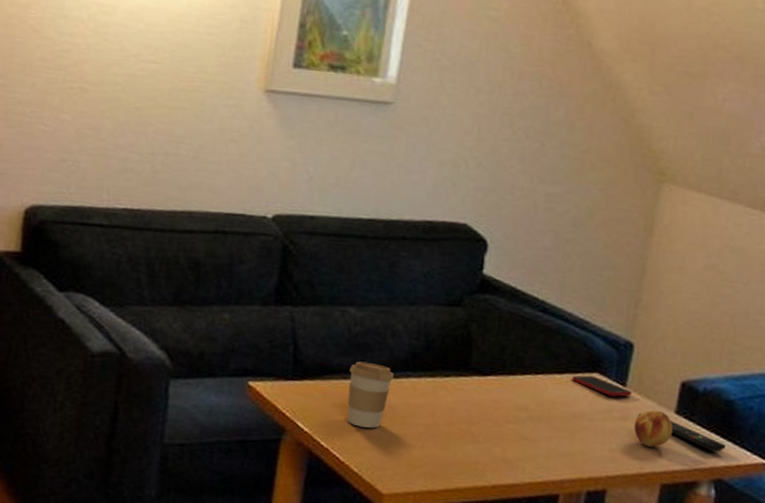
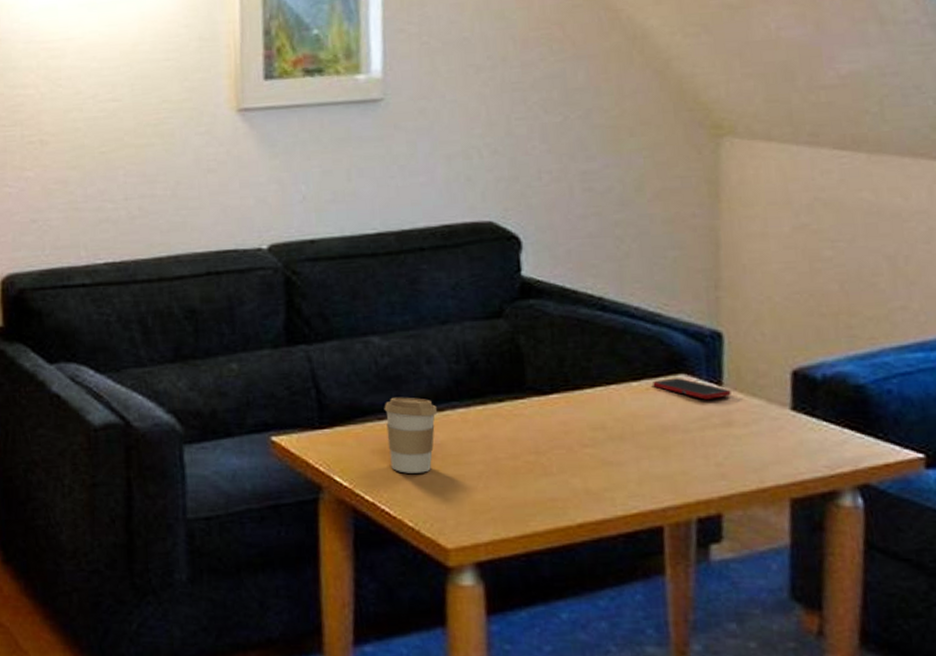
fruit: present [633,410,673,447] -> none [741,410,793,455]
remote control: present [638,413,726,452] -> none [744,415,865,451]

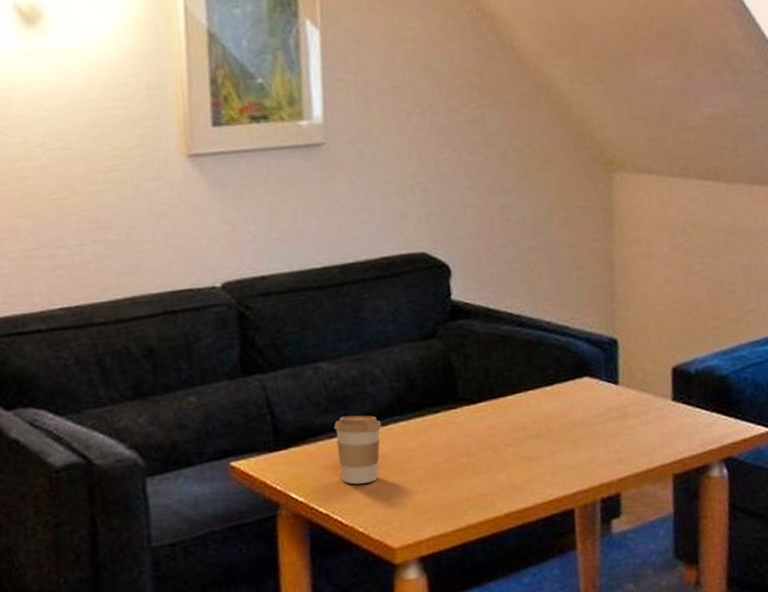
cell phone: present [653,378,731,400] -> none [563,380,626,398]

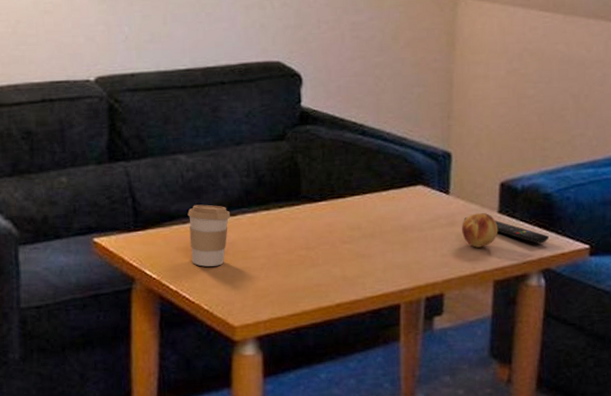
fruit: none [634,401,674,440] -> present [461,213,498,248]
remote control: none [636,408,728,431] -> present [464,217,549,244]

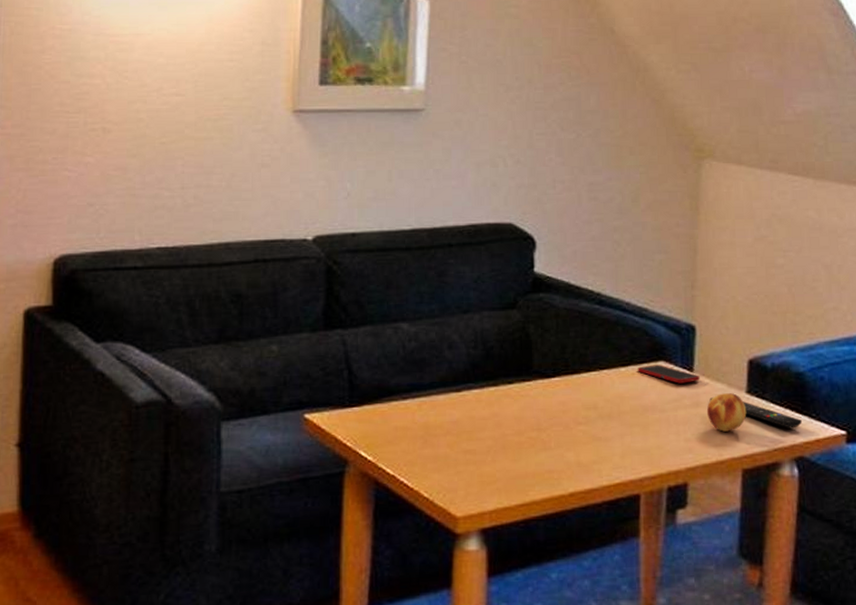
coffee cup: present [187,204,231,267] -> none [408,378,456,448]
cell phone: none [398,188,455,205] -> present [638,364,700,384]

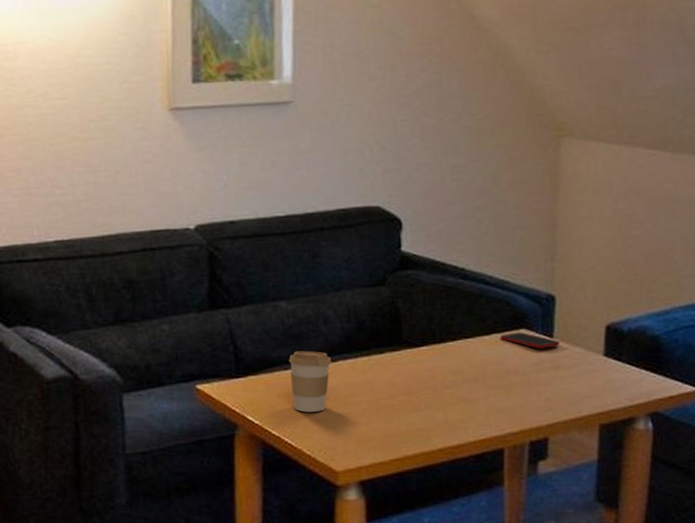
coffee cup: none [408,378,456,448] -> present [288,350,332,412]
fruit: present [706,393,747,432] -> none [566,356,604,391]
remote control: present [709,397,802,429] -> none [568,361,657,387]

